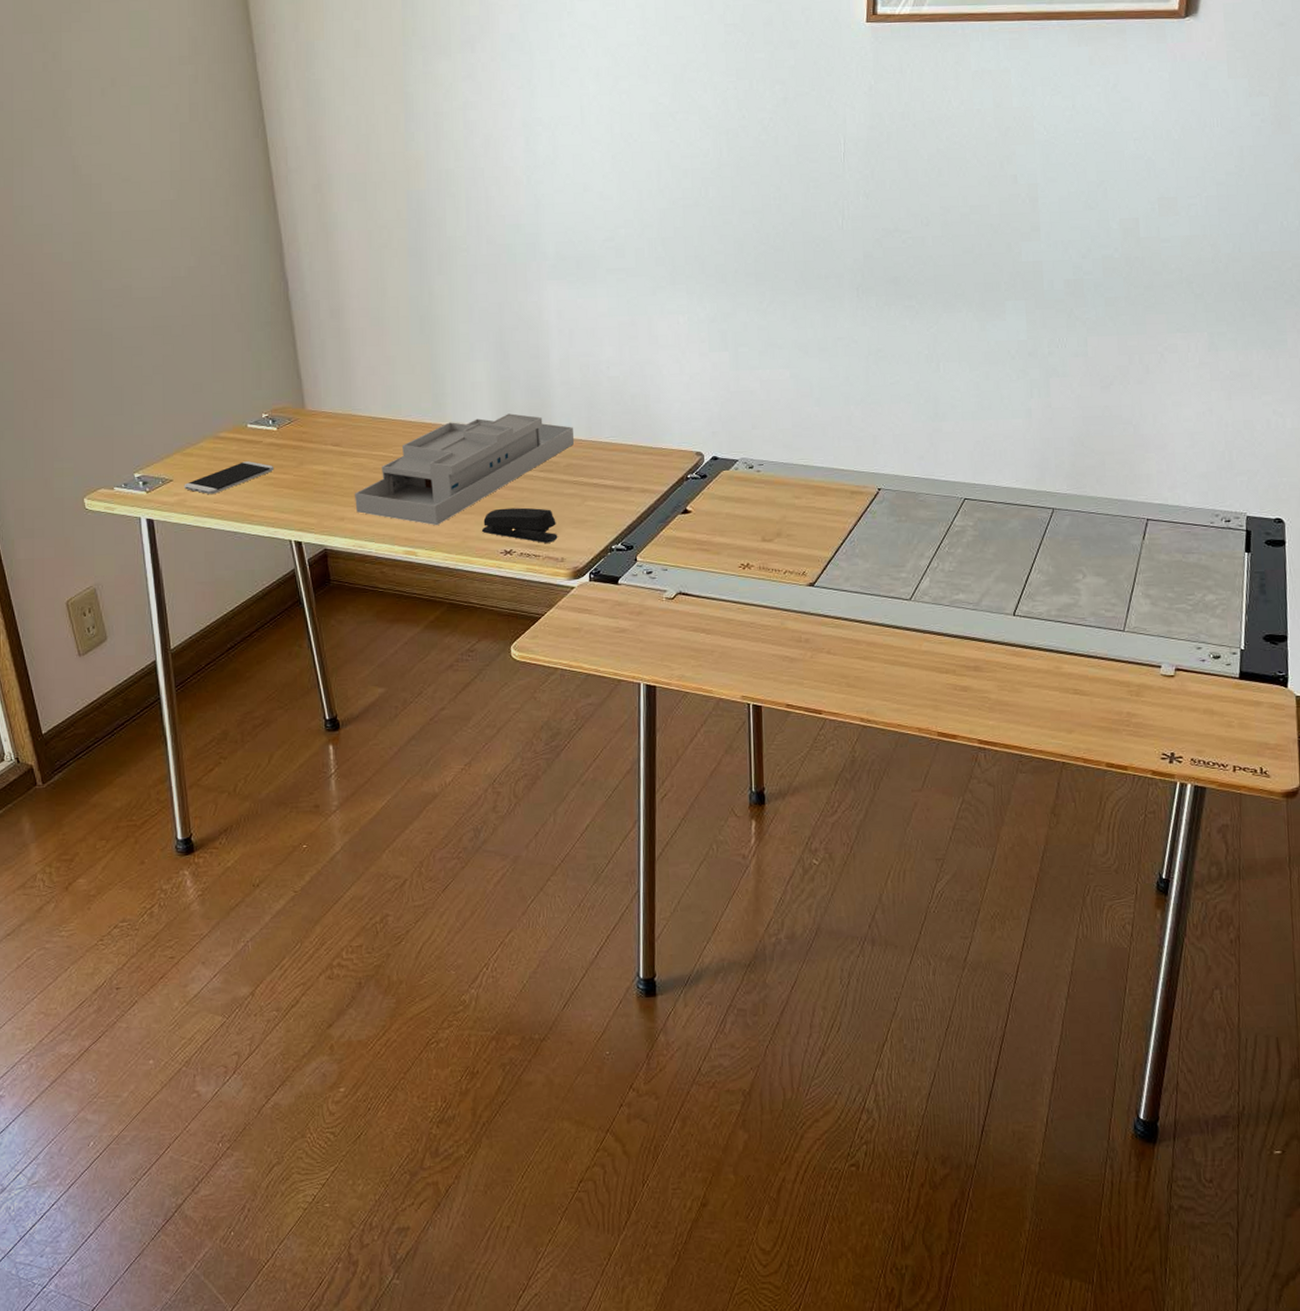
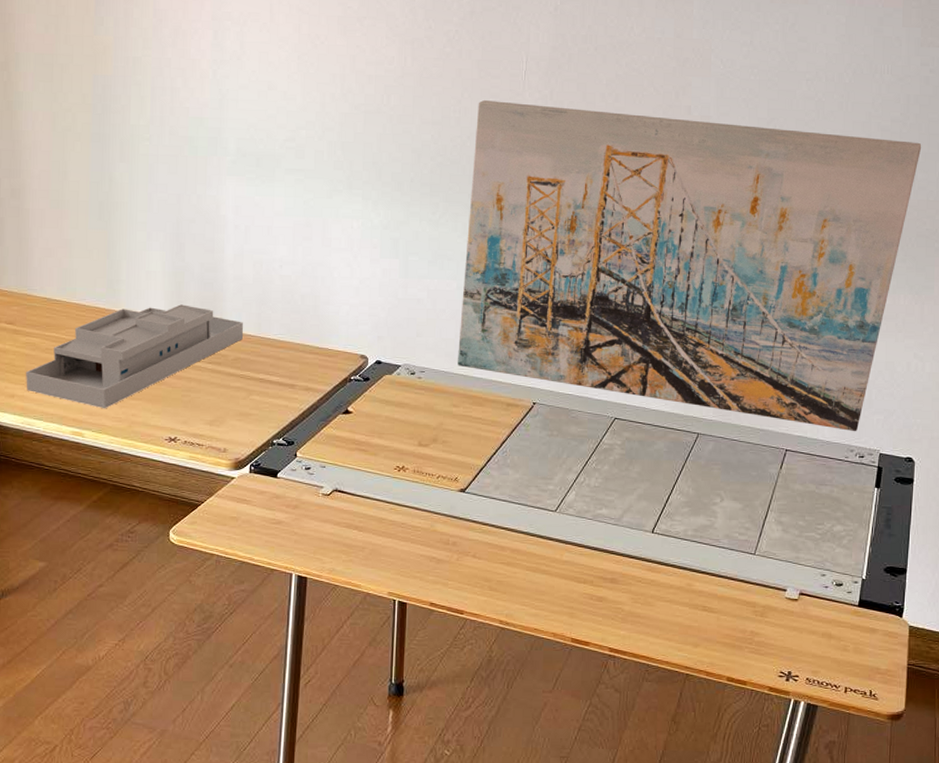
stapler: present [481,507,558,543] -> none [147,396,222,433]
wall art: none [795,185,1261,496] -> present [457,100,922,432]

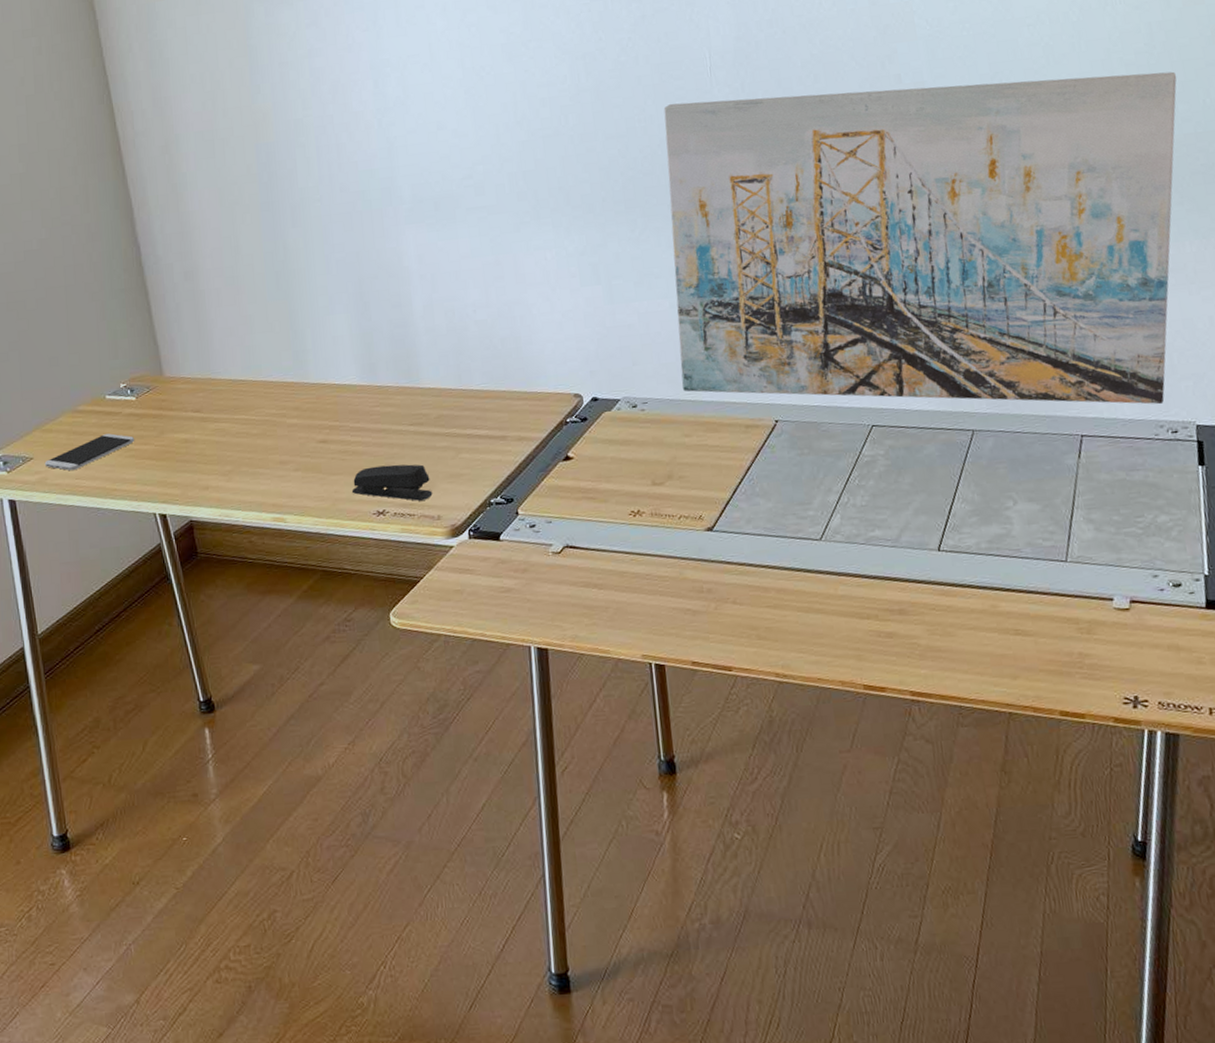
desk organizer: present [26,304,244,409] -> none [218,366,444,489]
stapler: none [147,396,222,433] -> present [351,464,433,501]

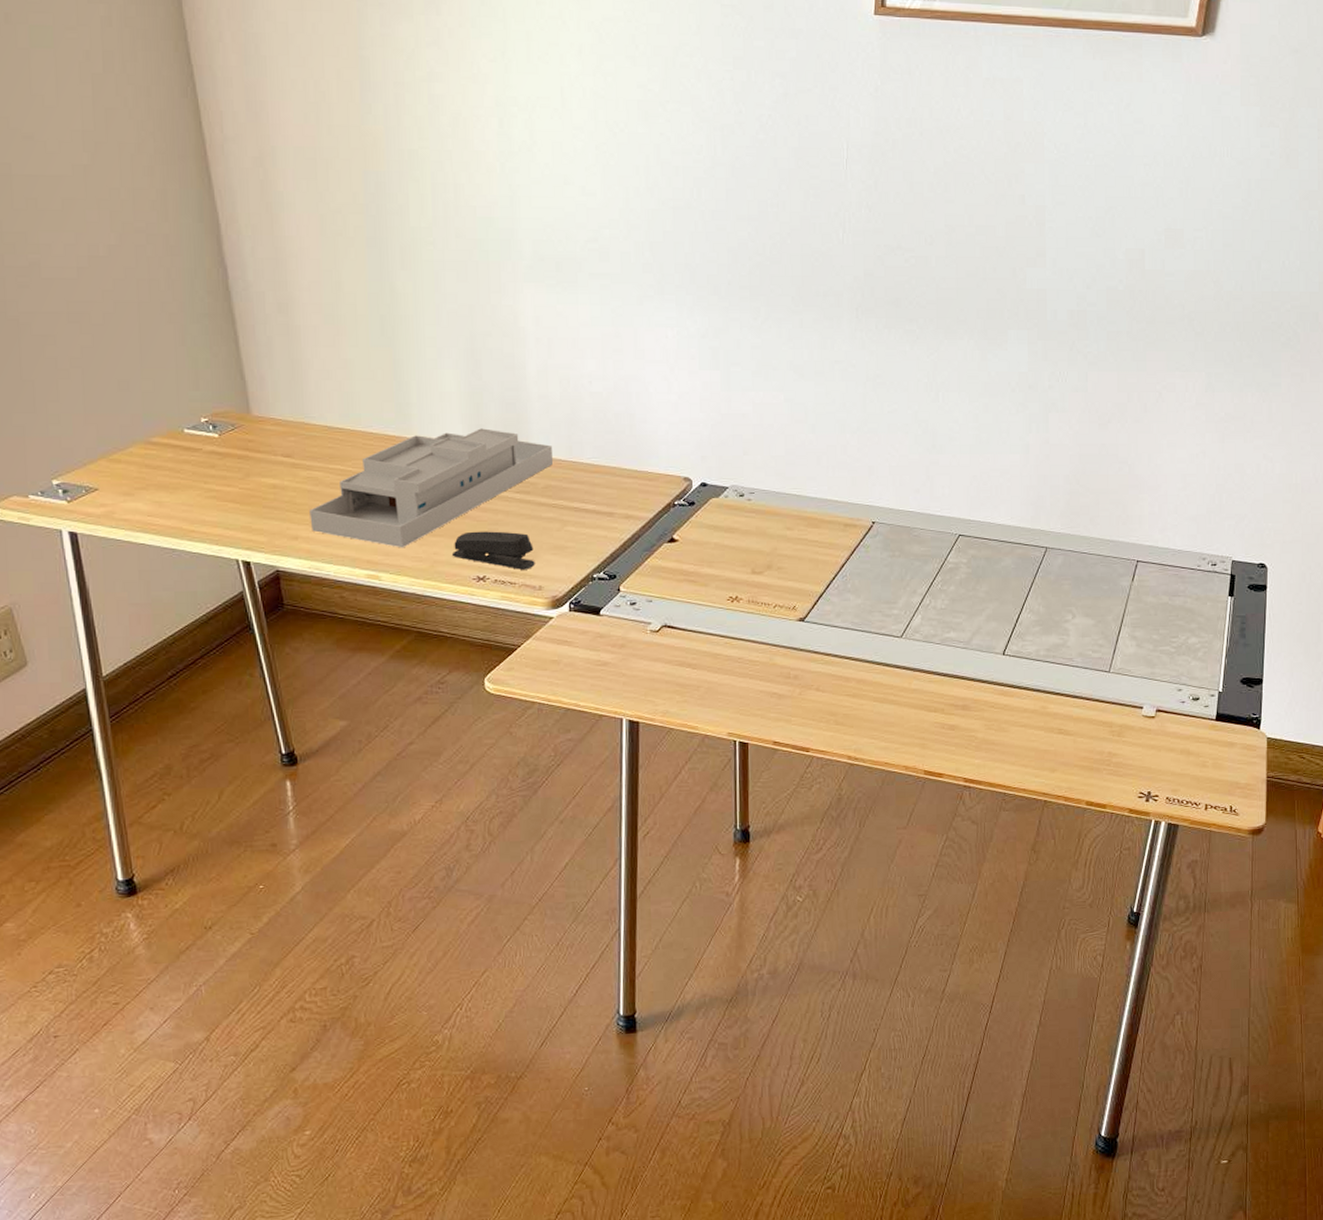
smartphone: present [44,433,135,470] -> none [111,471,217,506]
desk organizer: none [218,366,444,489] -> present [310,428,554,548]
wall art: present [663,71,1177,405] -> none [788,193,1265,539]

